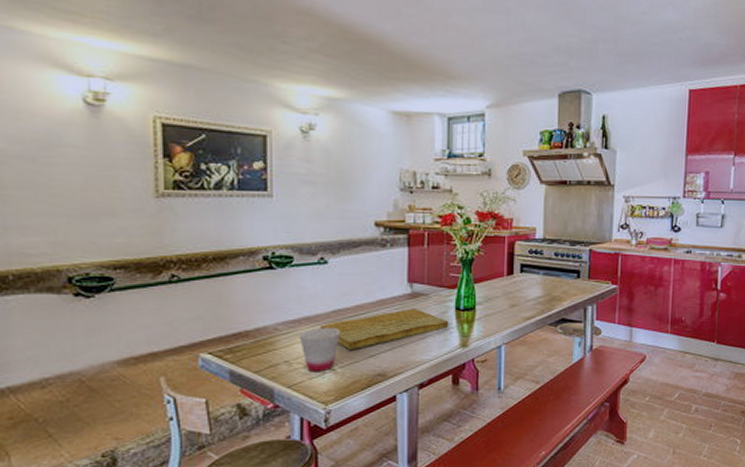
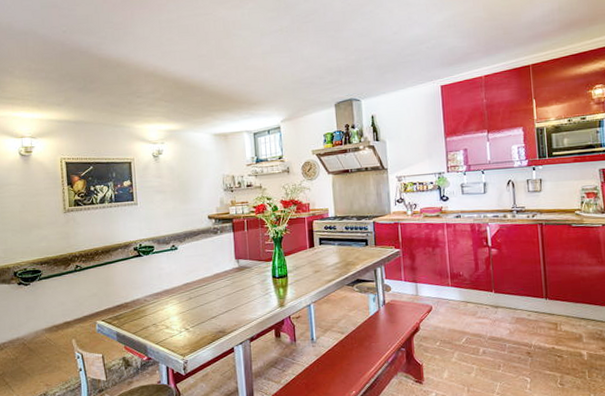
cup: present [300,327,341,373] -> none [162,297,190,332]
cutting board: present [319,308,449,351] -> none [175,279,269,314]

